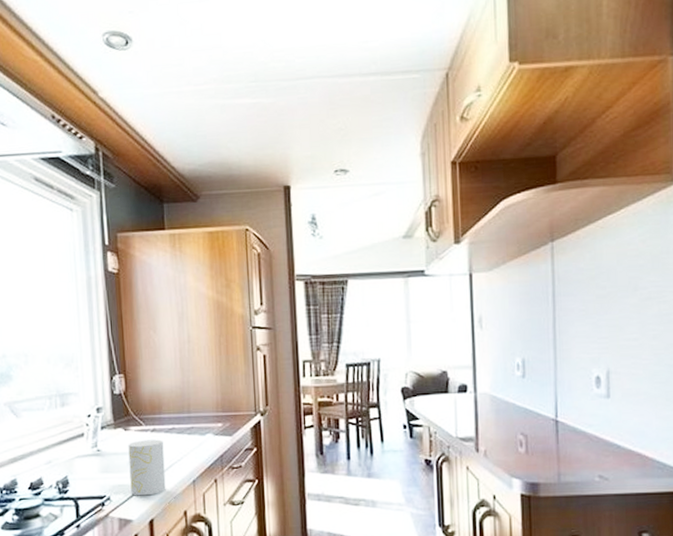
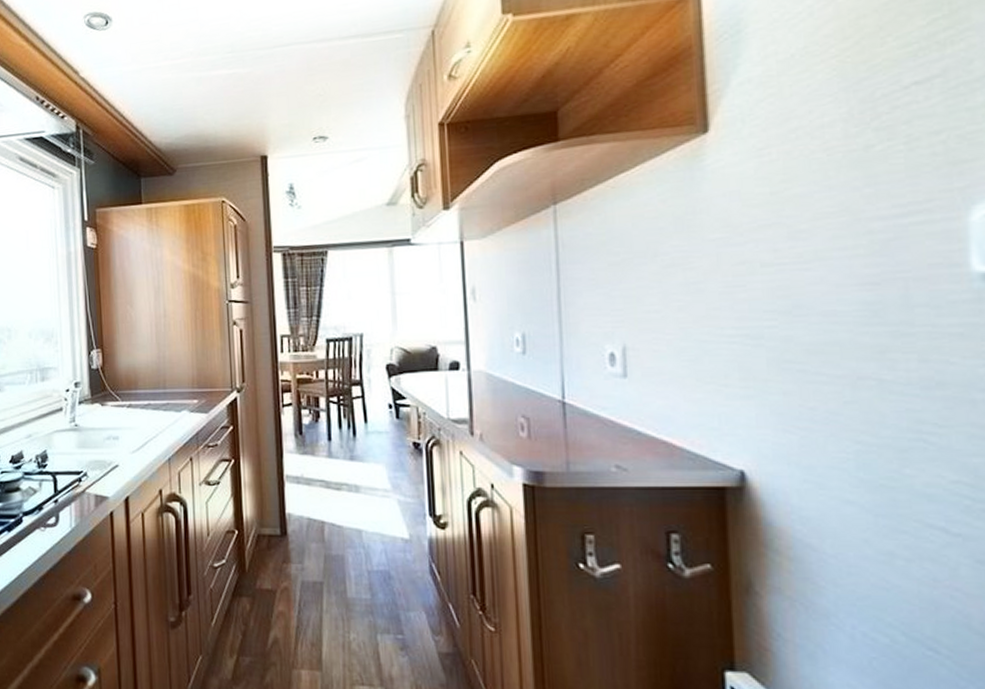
cup: present [128,439,166,496] -> none [104,415,142,473]

